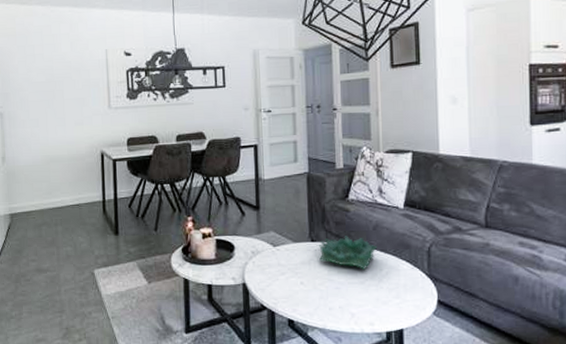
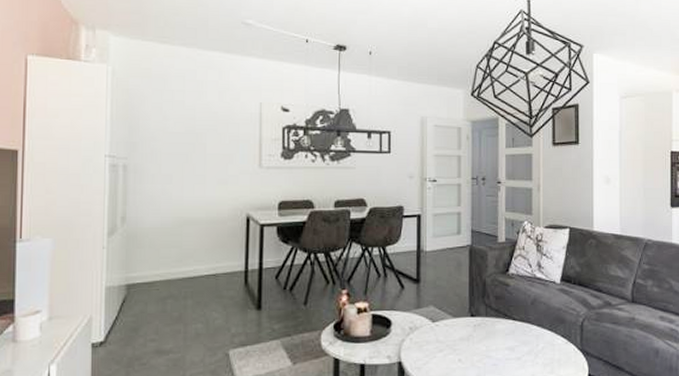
decorative bowl: present [319,236,377,270] -> none [478,310,534,345]

